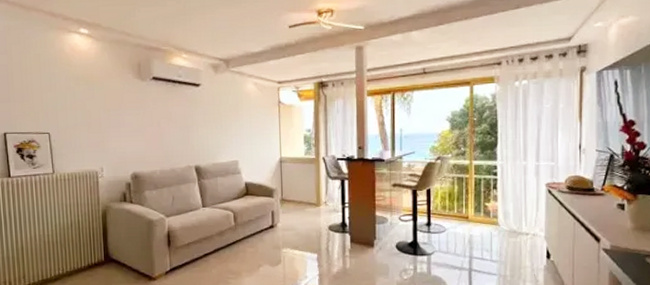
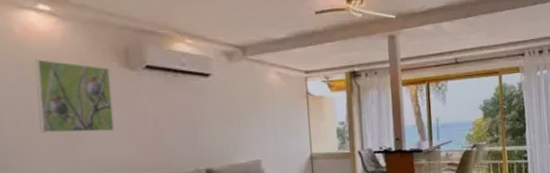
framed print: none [78,72,130,131] -> present [35,59,114,133]

